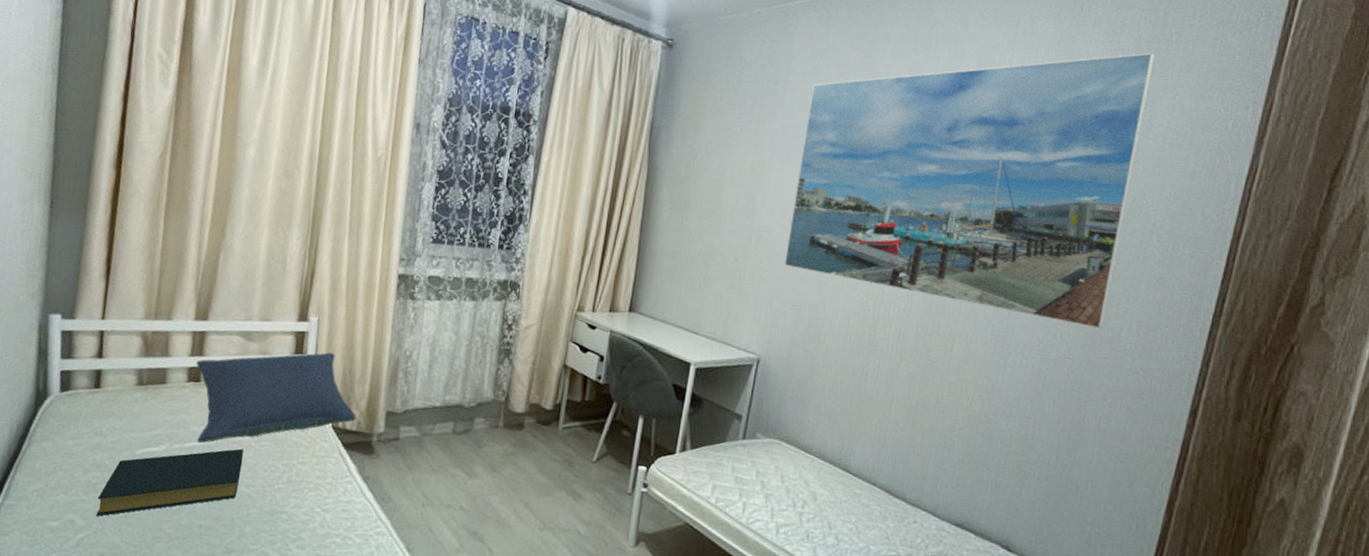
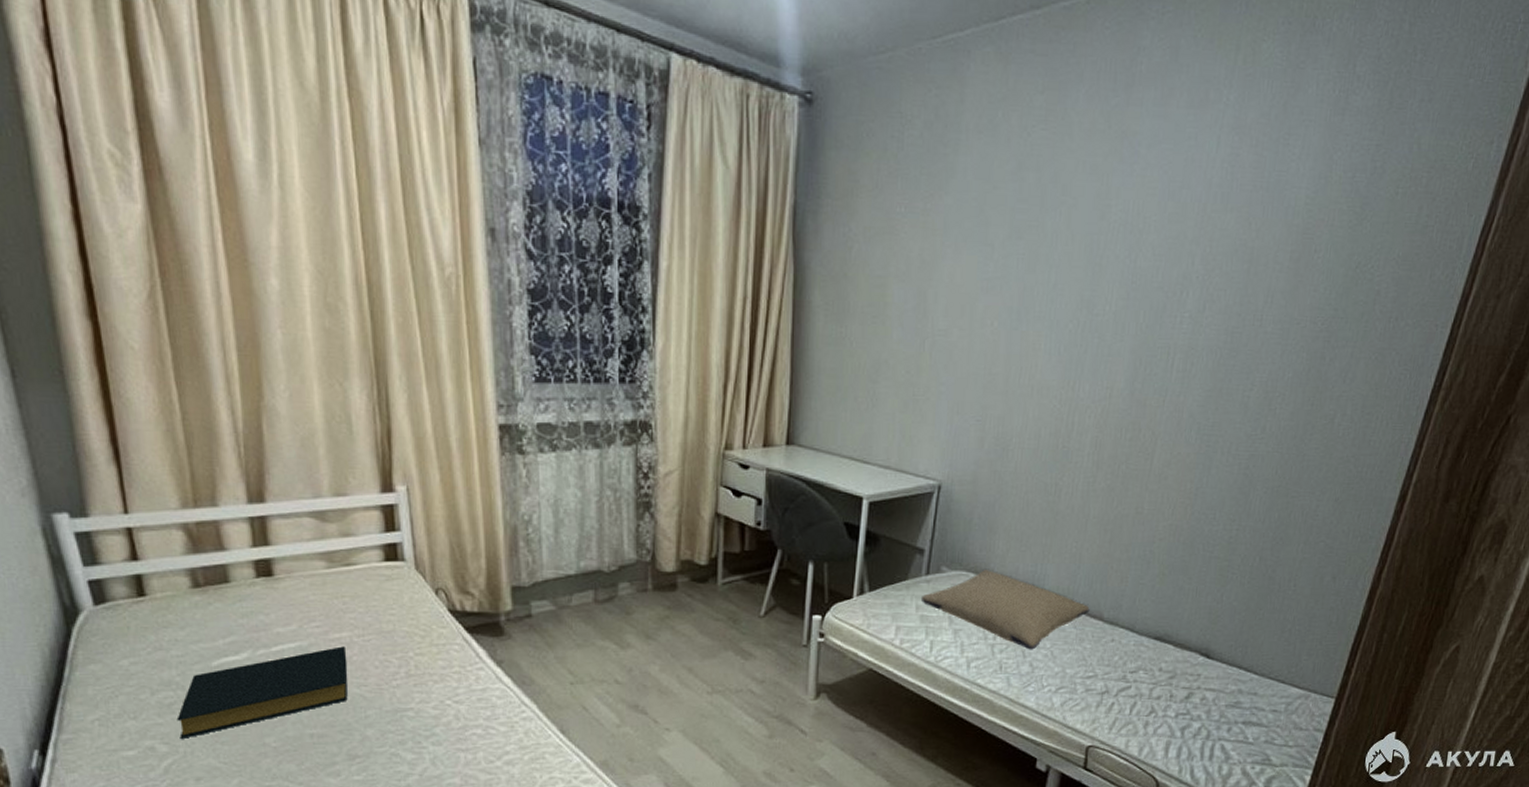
pillow: present [196,352,356,443] -> none [262,526,476,645]
pillow: none [737,440,893,523] -> present [922,570,1090,650]
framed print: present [784,52,1154,330] -> none [965,77,1394,418]

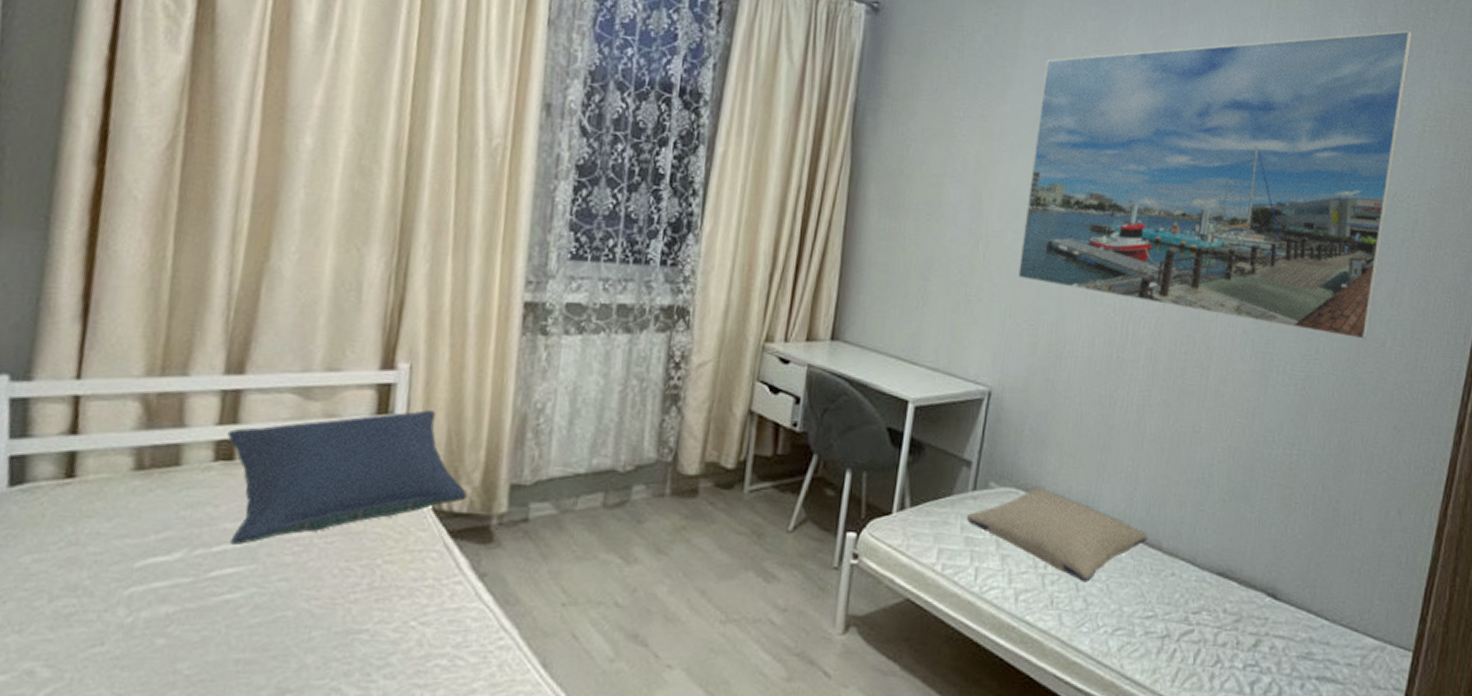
hardback book: present [176,646,348,739] -> none [70,548,302,661]
pillow: none [262,526,476,645] -> present [227,410,468,545]
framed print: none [965,77,1394,418] -> present [1018,30,1412,341]

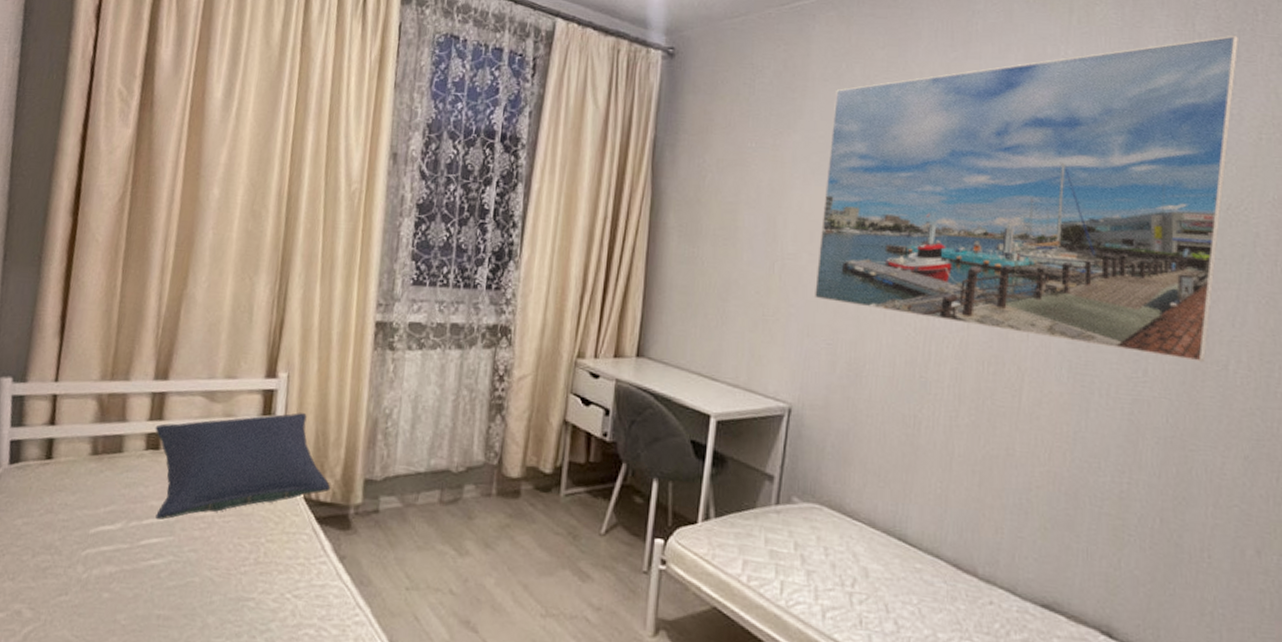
pillow: present [967,487,1148,583] -> none [771,504,961,605]

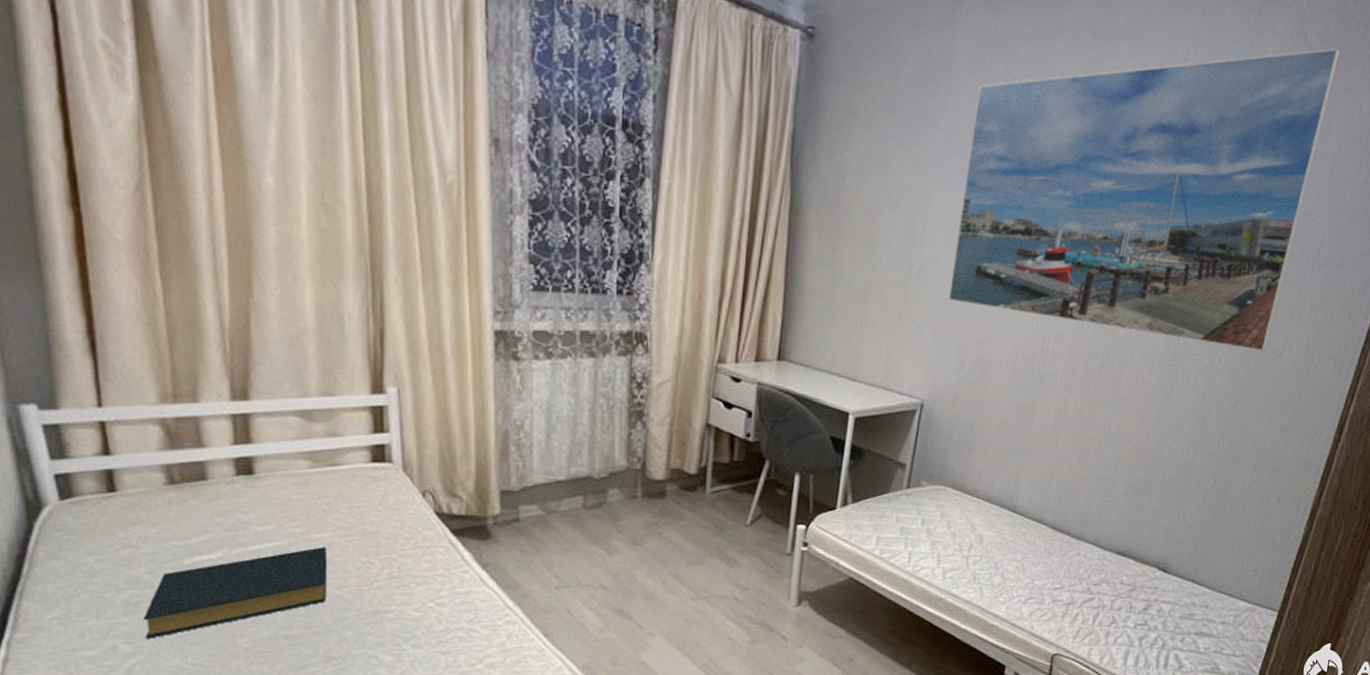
hardback book: none [44,525,207,606] -> present [143,547,328,639]
pillow: present [155,413,331,520] -> none [243,429,464,544]

